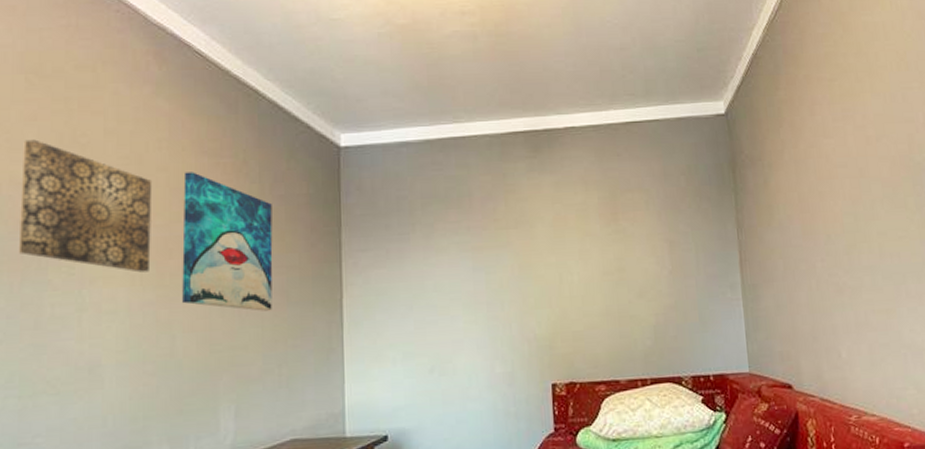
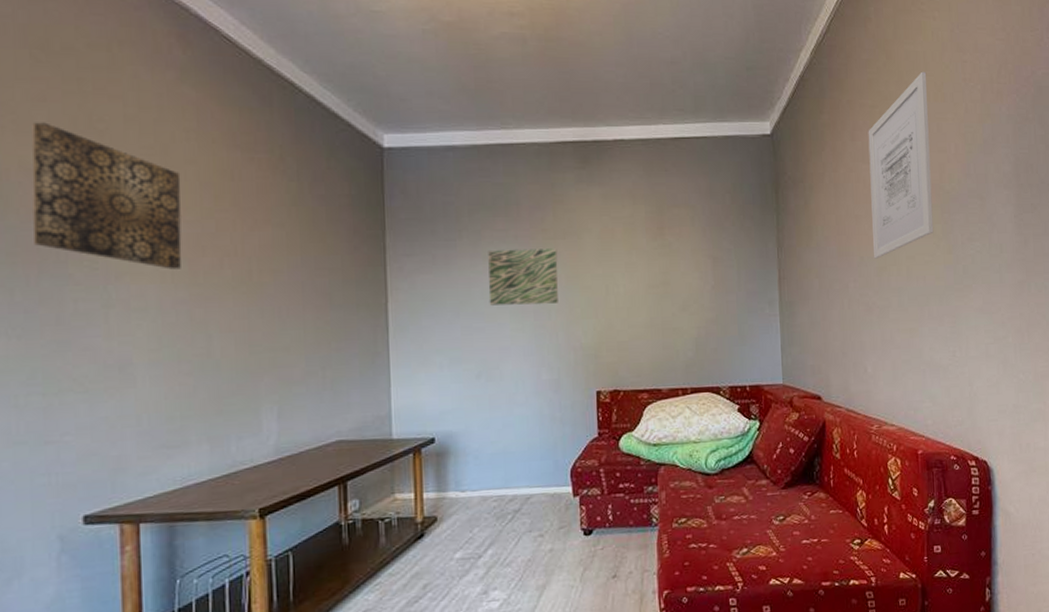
wall art: present [182,172,273,311] -> none [215,166,315,313]
wall art: none [441,238,511,298] -> present [488,249,558,305]
wall art: none [828,41,906,236] -> present [868,71,934,259]

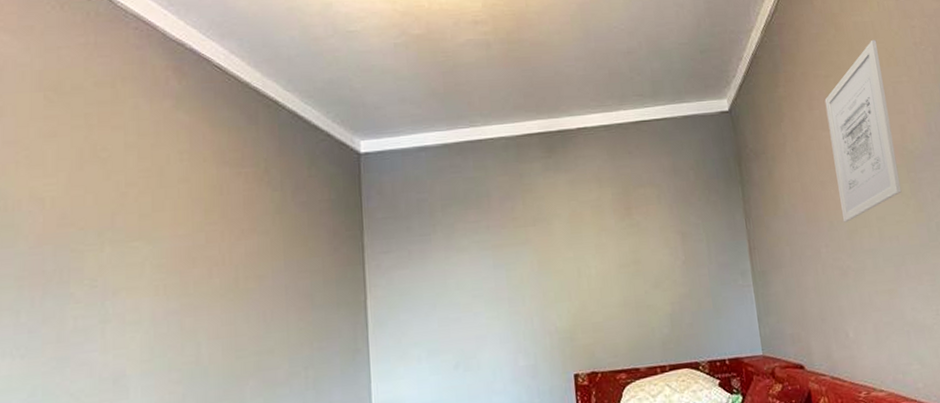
wall art: present [32,122,182,270] -> none [40,155,175,283]
wall art: present [488,249,558,305] -> none [461,236,532,296]

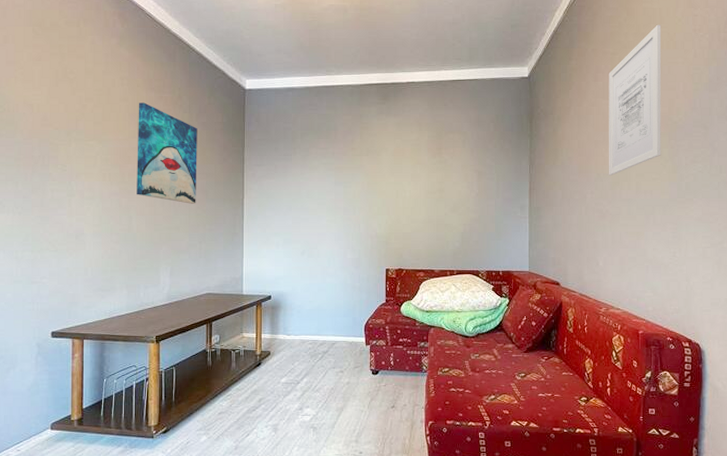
wall art: none [205,182,297,316] -> present [137,102,197,204]

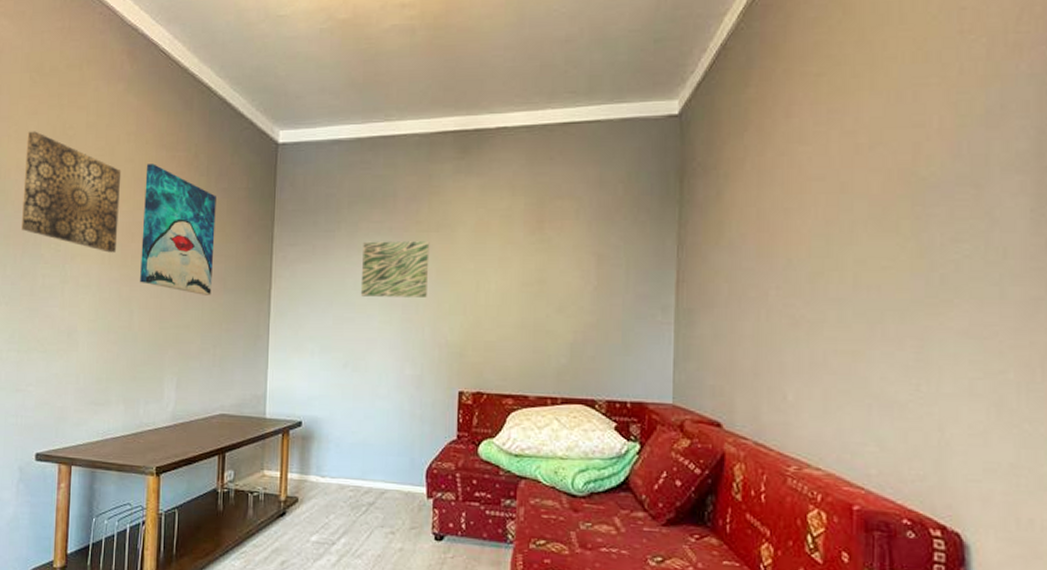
wall art: none [31,74,117,172] -> present [22,131,122,253]
wall art: none [312,162,362,203] -> present [360,241,430,297]
wall art: present [608,24,662,176] -> none [805,26,902,262]

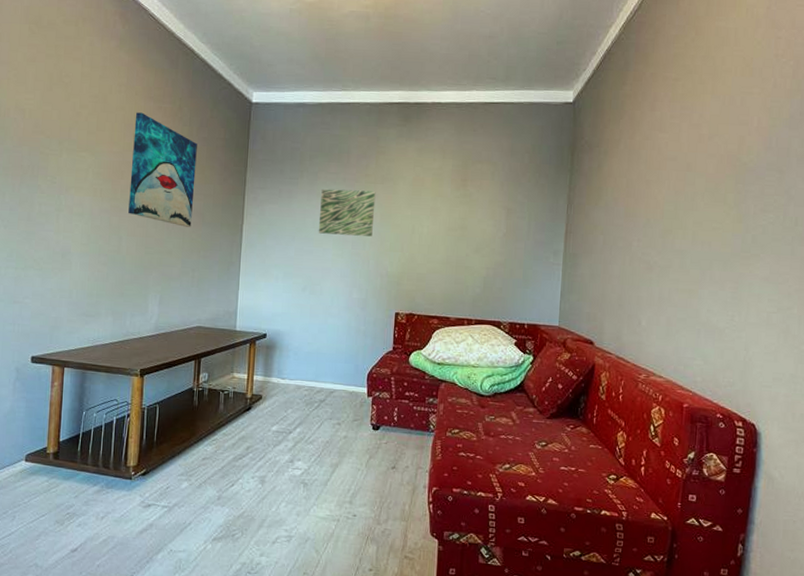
wall art: present [22,131,122,253] -> none [20,76,113,187]

